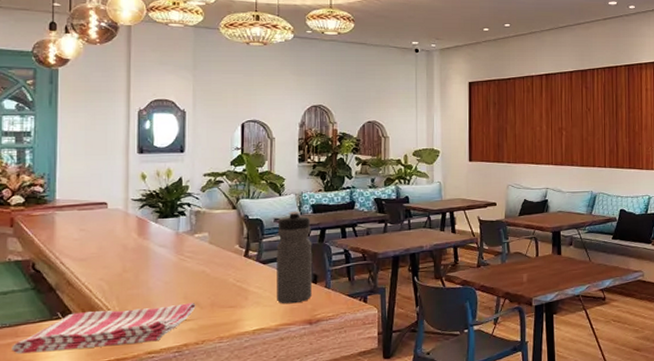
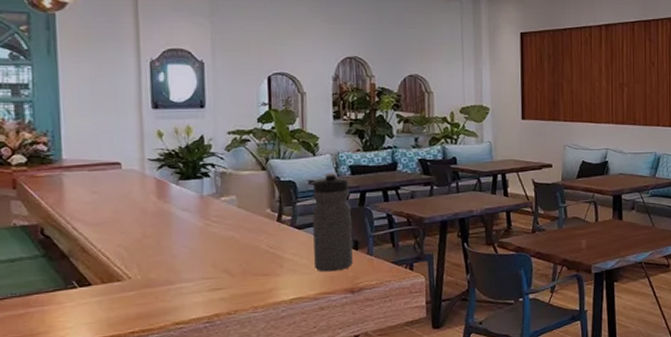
dish towel: present [11,303,196,354] -> none [24,271,226,326]

